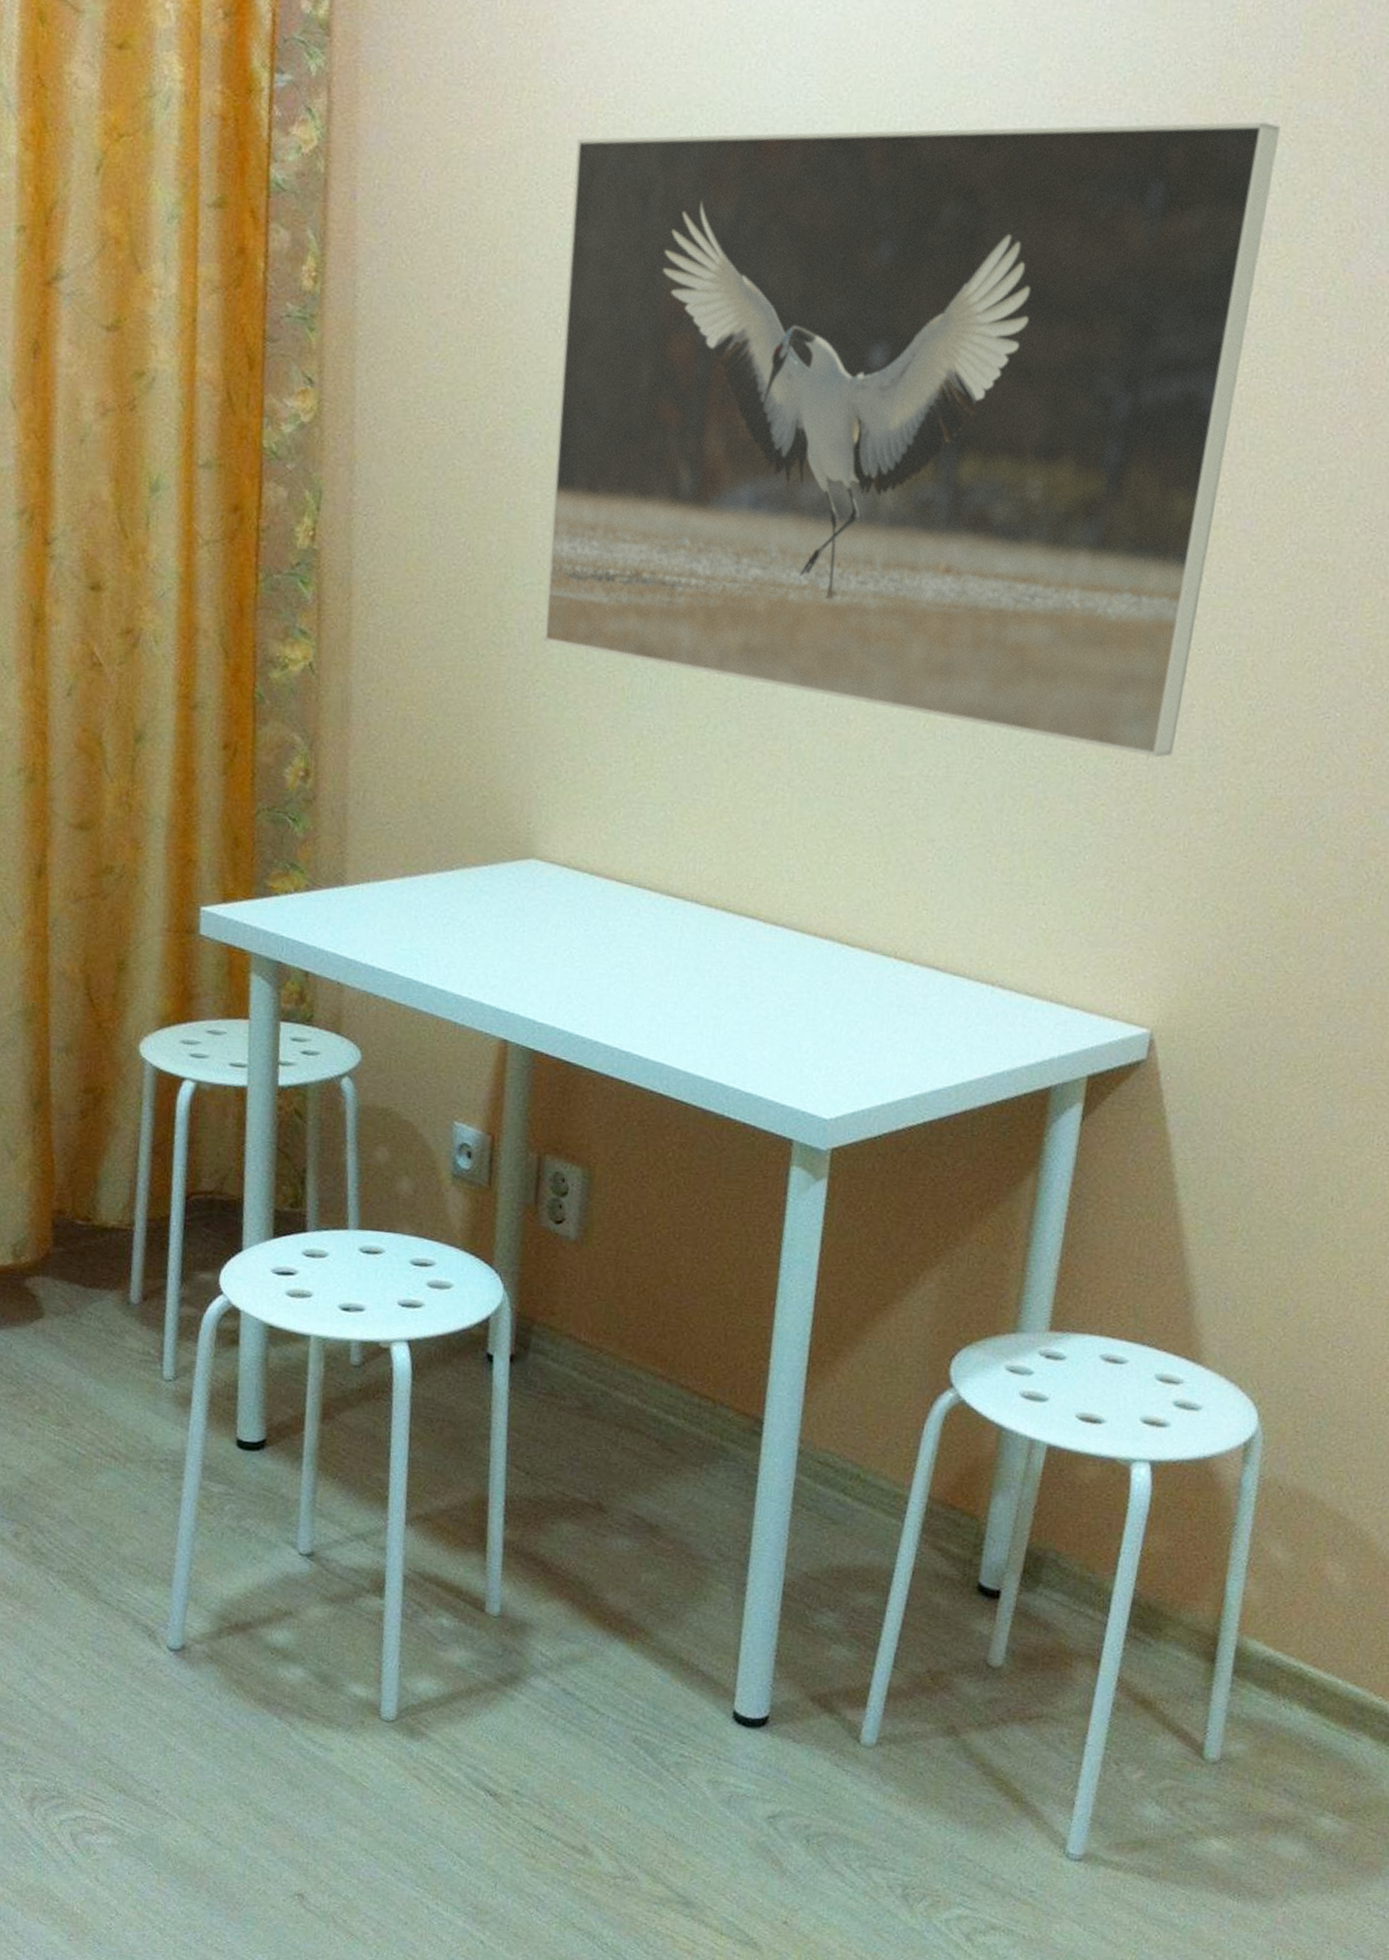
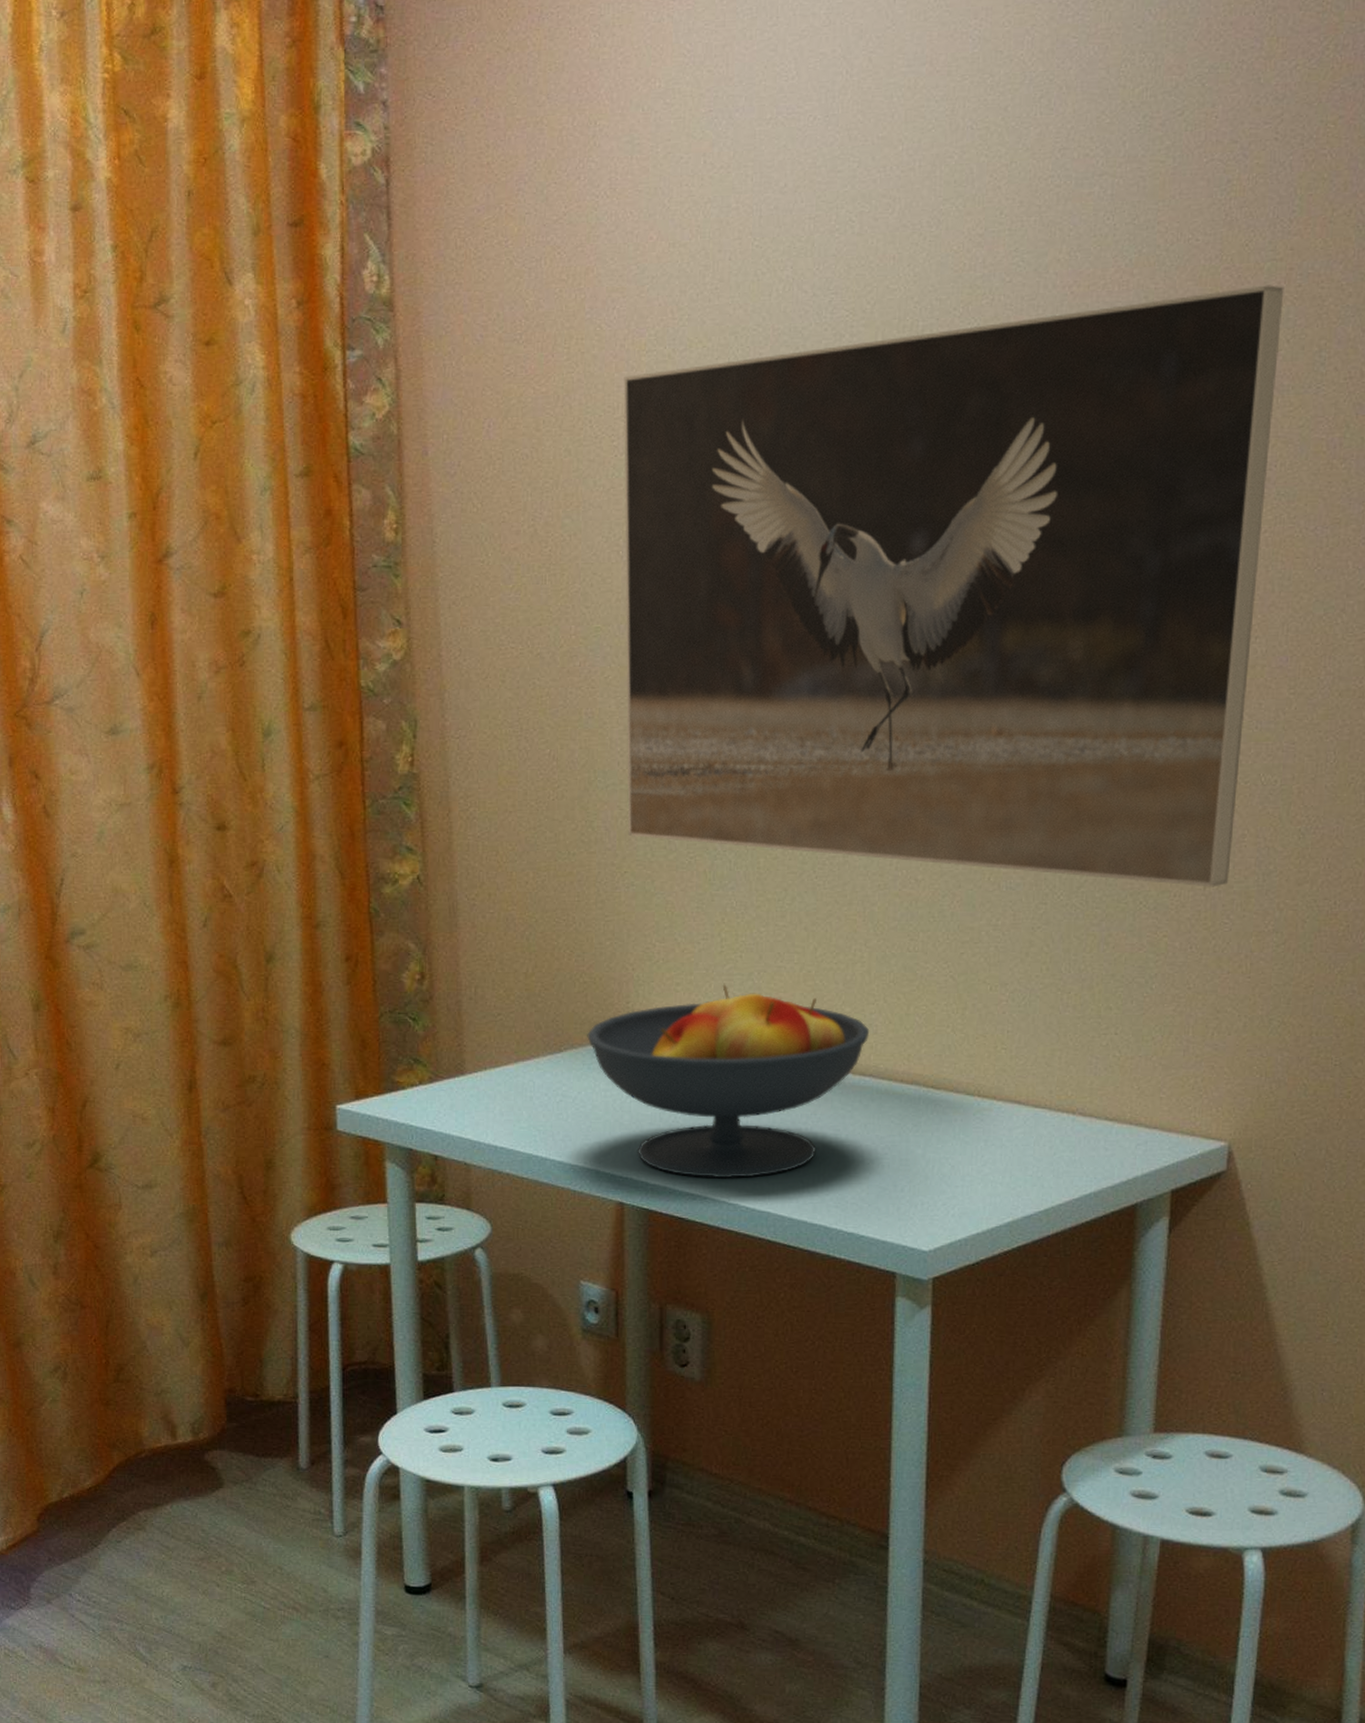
fruit bowl: none [482,812,786,1025] -> present [587,984,870,1179]

